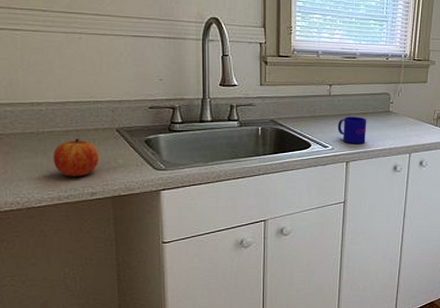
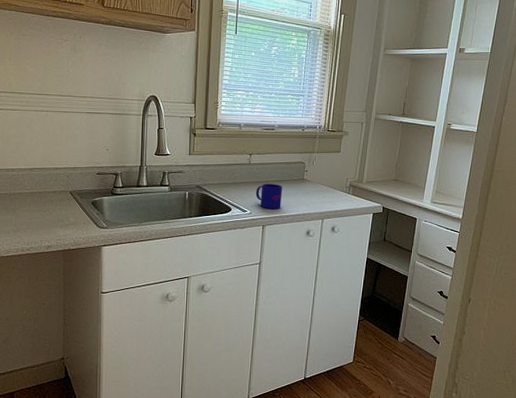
apple: present [53,139,100,177] -> none [20,199,56,232]

